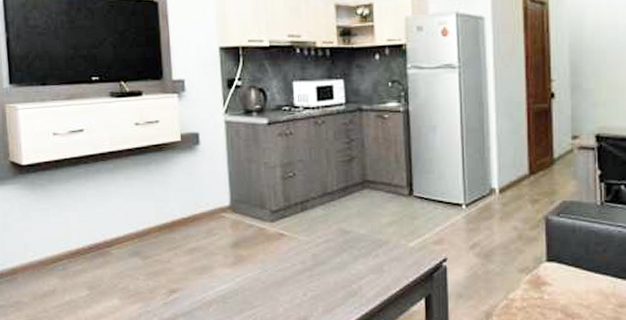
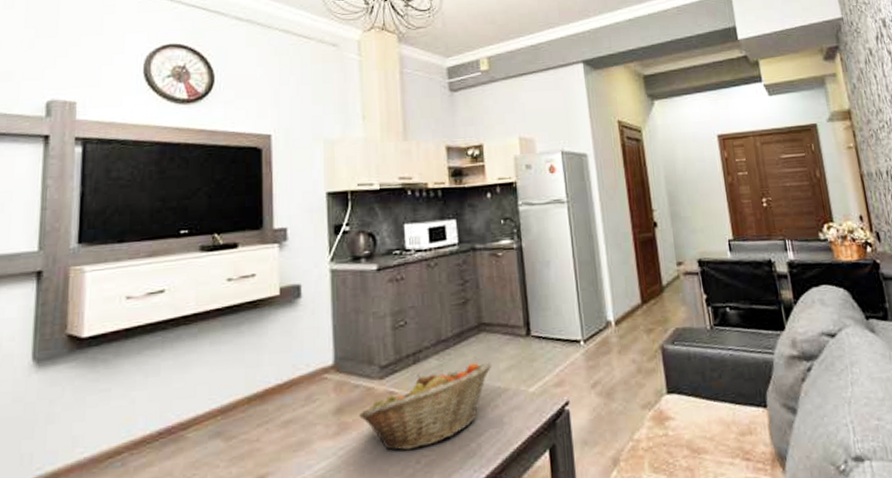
fruit basket: none [253,216,375,284] -> present [359,362,493,451]

